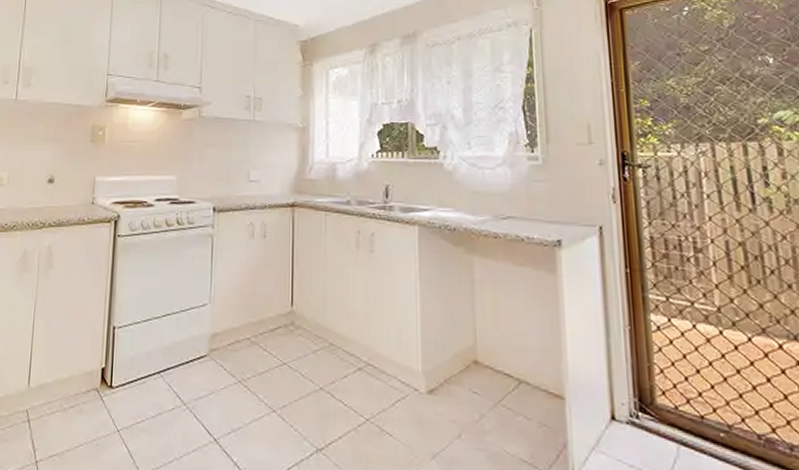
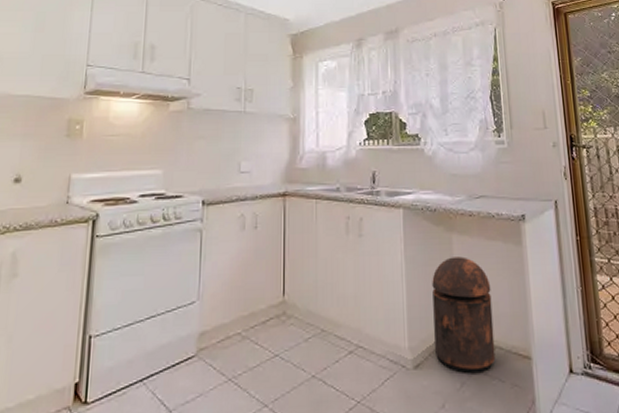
trash can: none [449,280,521,407] -> present [432,256,496,374]

